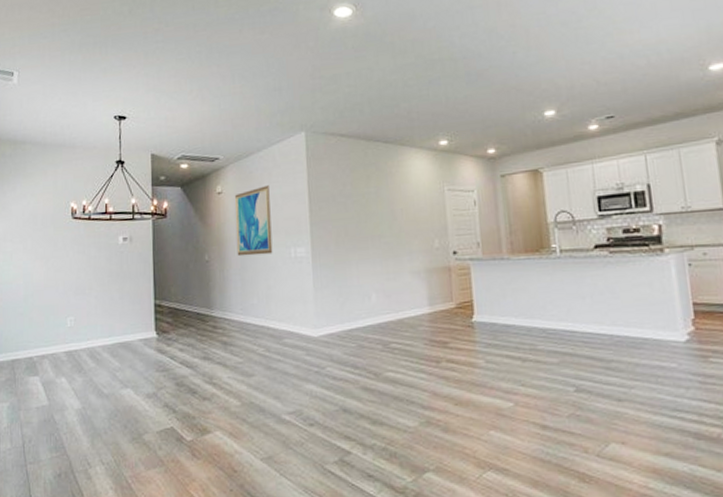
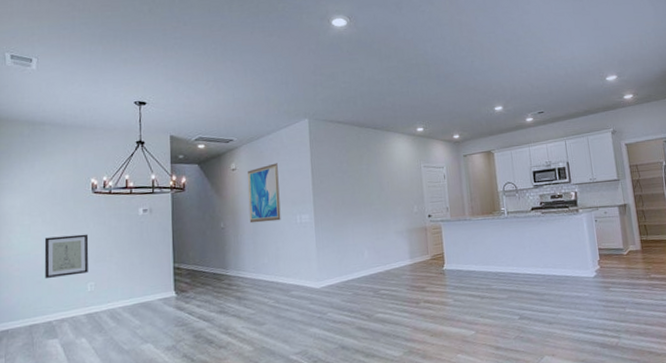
wall art: none [25,263,69,312] -> present [44,234,89,279]

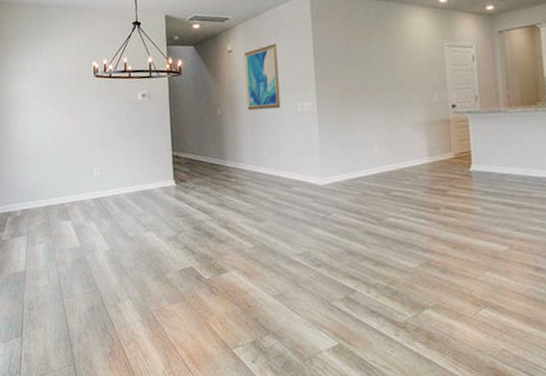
wall art: present [44,234,89,279] -> none [54,118,94,162]

